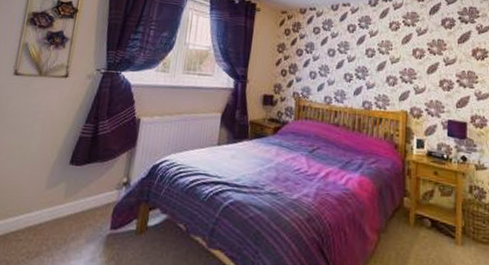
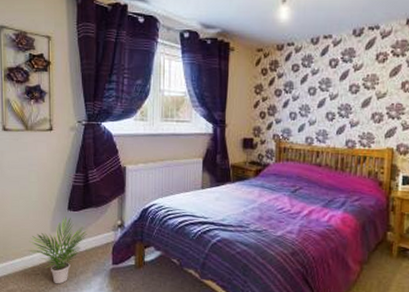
potted plant: none [15,172,88,253] -> present [29,217,88,284]

